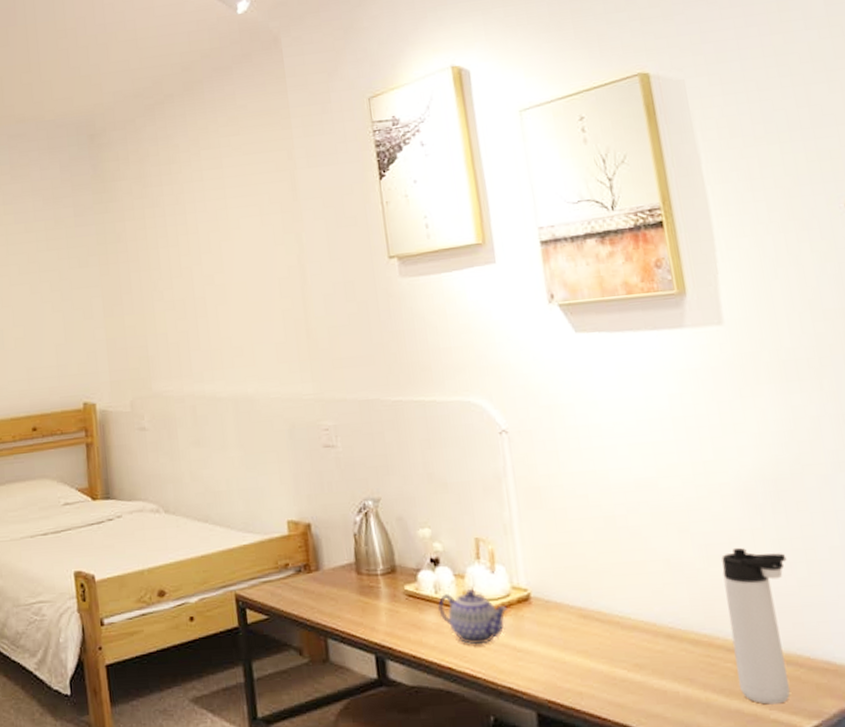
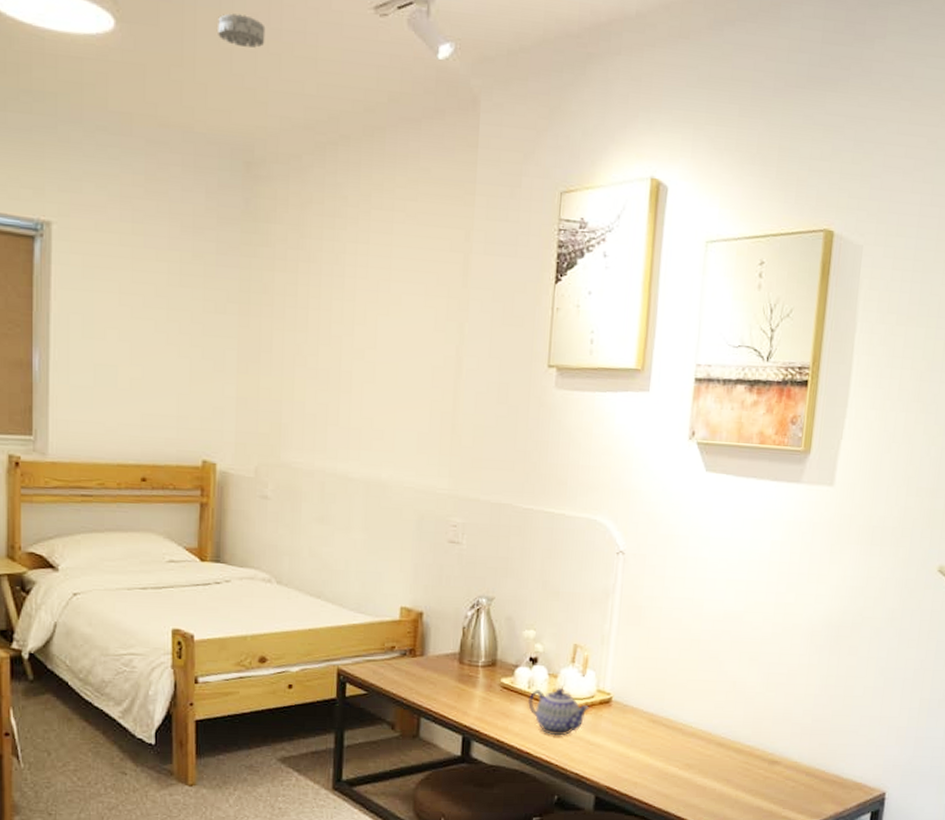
smoke detector: none [54,20,94,46] -> present [218,13,266,48]
thermos bottle: present [721,547,790,705] -> none [764,678,829,805]

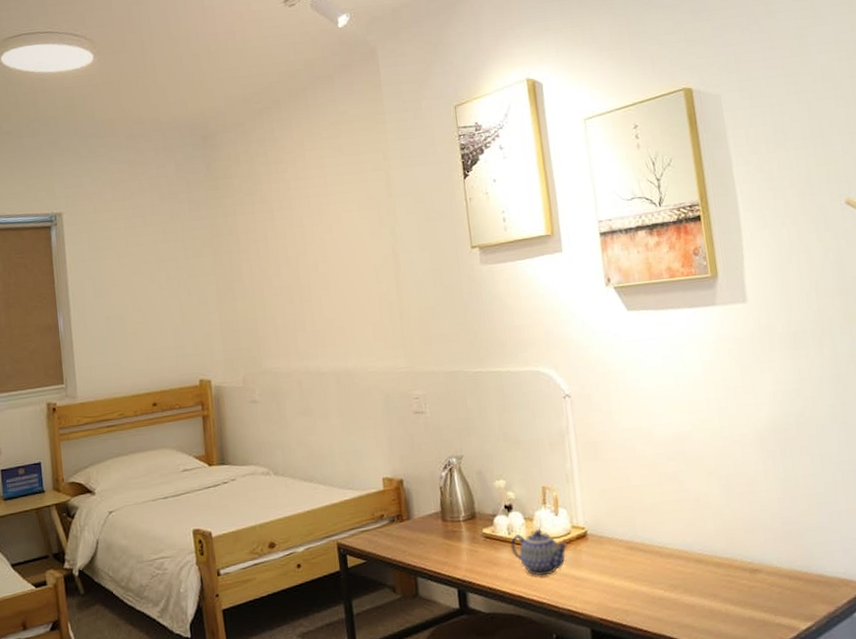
smoke detector: present [218,13,266,48] -> none [168,29,206,53]

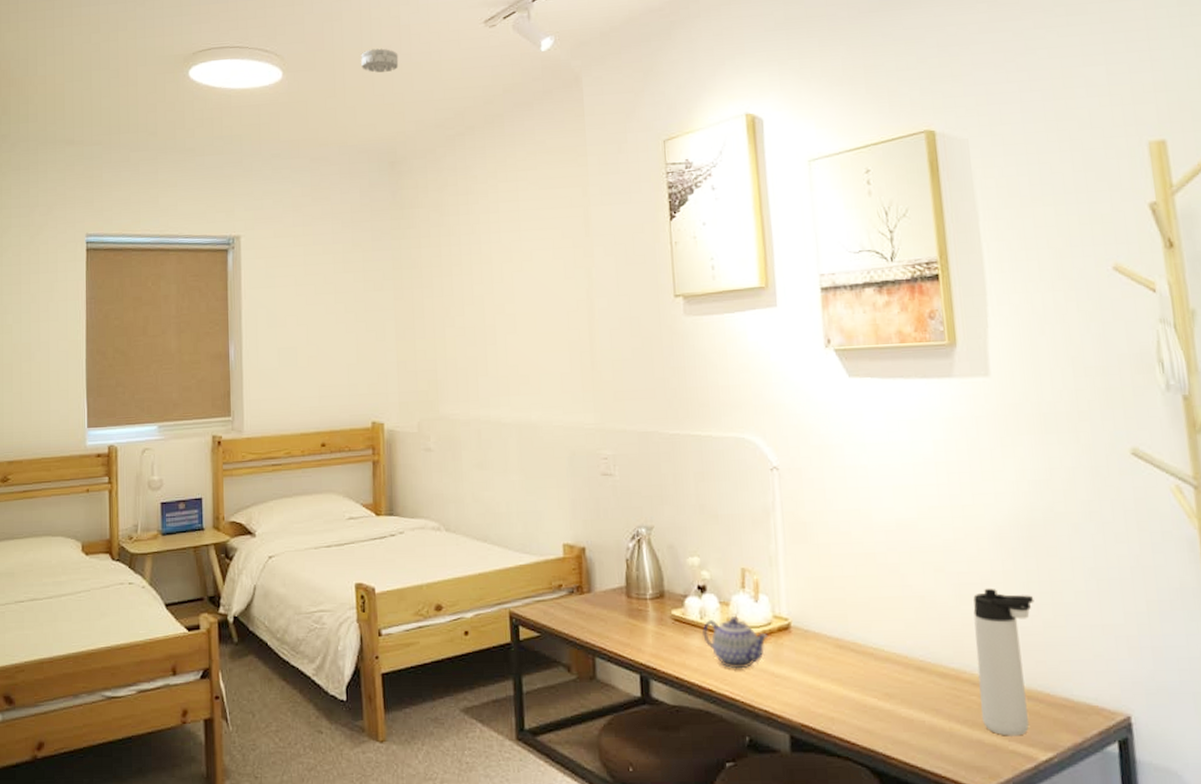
smoke detector: none [168,29,206,53] -> present [361,48,399,73]
thermos bottle: none [741,486,791,612] -> present [973,588,1034,736]

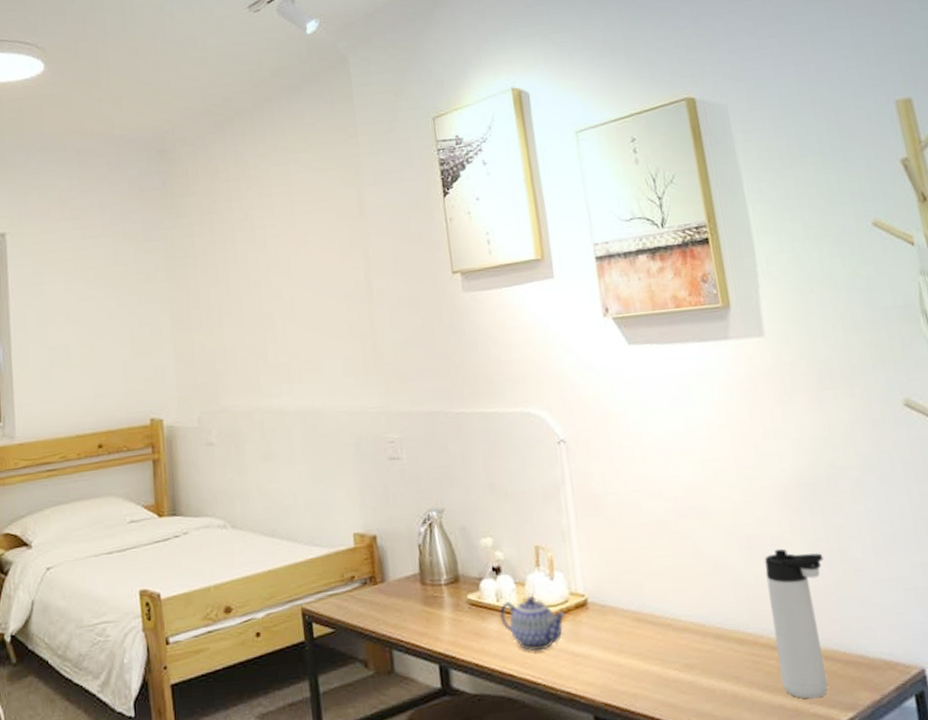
smoke detector: present [361,48,399,73] -> none [124,36,164,62]

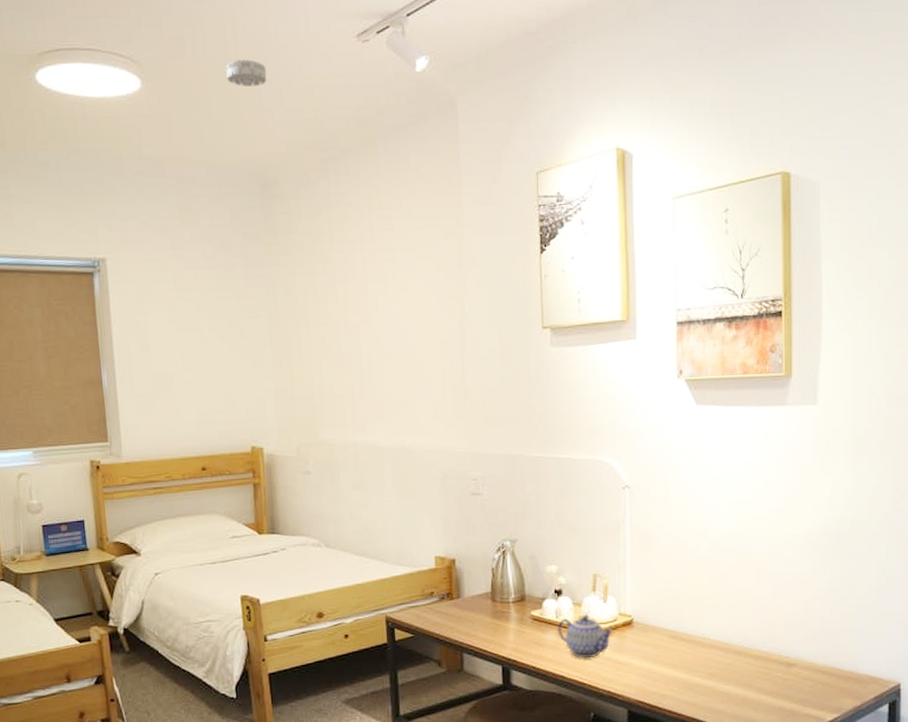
smoke detector: none [124,36,164,62] -> present [226,59,267,87]
thermos bottle: present [764,548,828,699] -> none [784,585,835,703]

